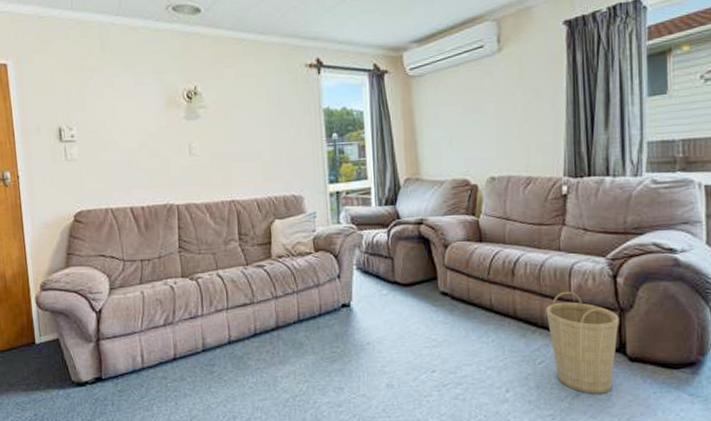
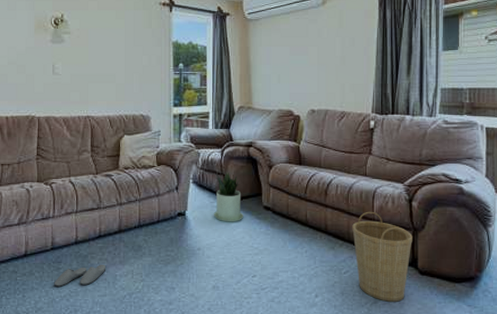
slippers: none [208,366,265,392] -> present [54,265,106,287]
planter: none [382,255,418,312] -> present [213,172,244,222]

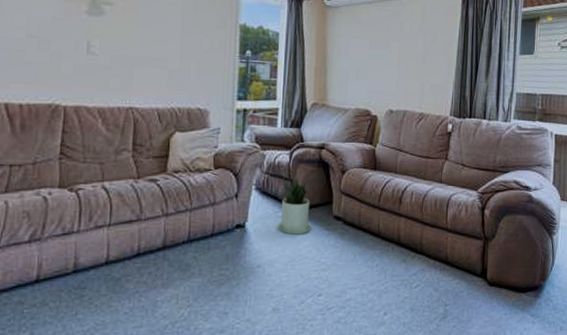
slippers: present [54,265,106,287] -> none [74,289,145,319]
basket: present [352,211,413,302] -> none [425,220,484,316]

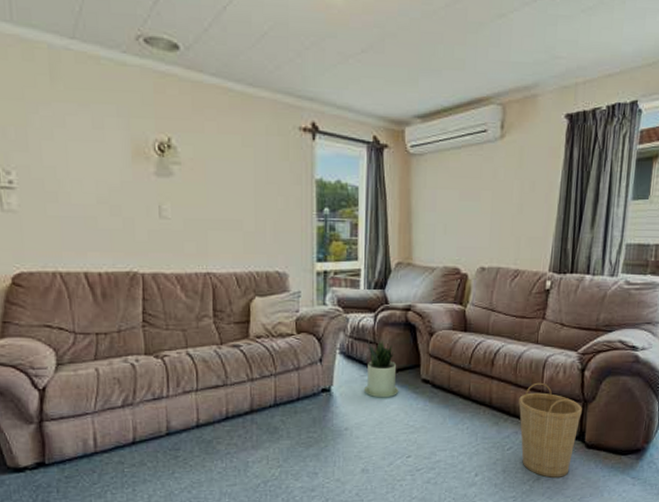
basket: none [425,220,484,316] -> present [519,382,582,478]

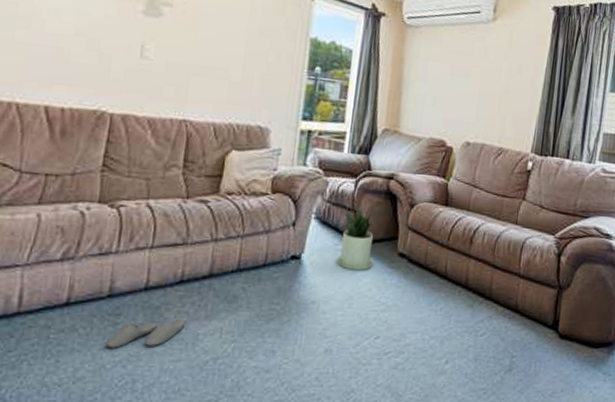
slippers: none [171,450,236,477] -> present [106,319,186,348]
basket: present [519,382,582,478] -> none [494,265,557,369]

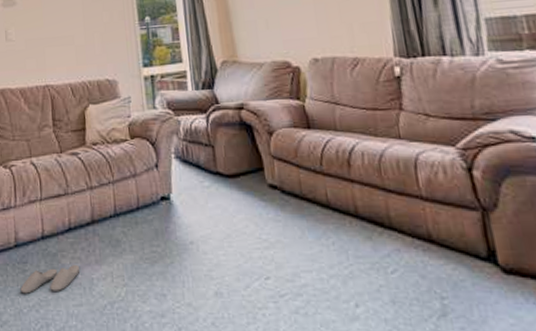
planter: present [336,208,374,271] -> none [204,143,244,207]

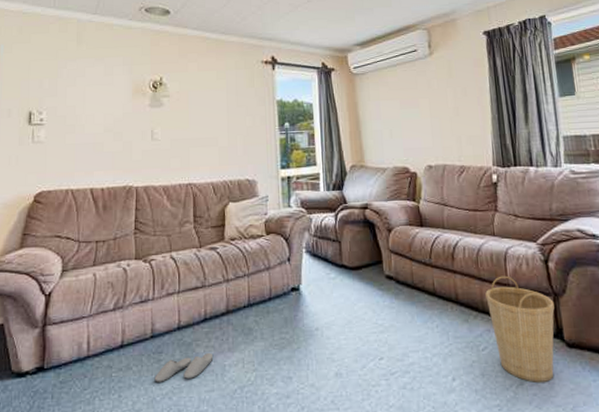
basket: none [392,186,487,314] -> present [485,275,555,382]

